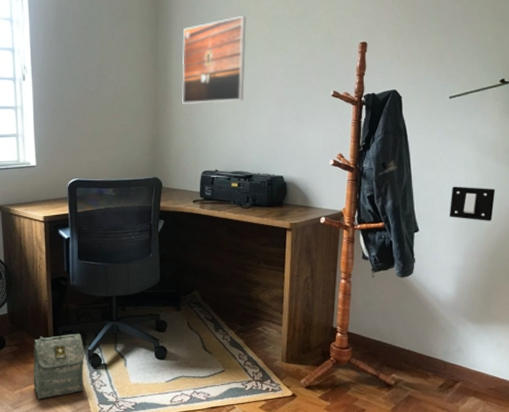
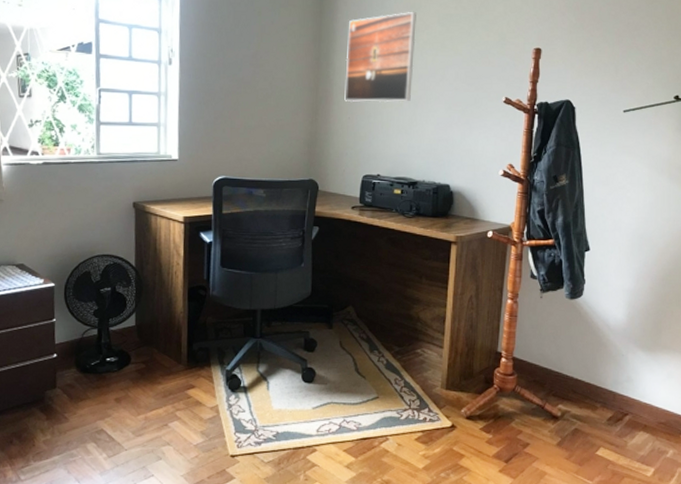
bag: present [33,334,84,399] -> none [160,351,222,426]
light switch: present [449,186,496,221] -> none [621,204,669,243]

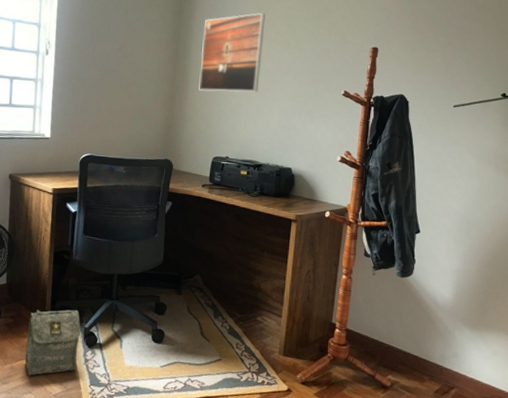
bag: none [160,351,222,426] -> present [24,310,81,376]

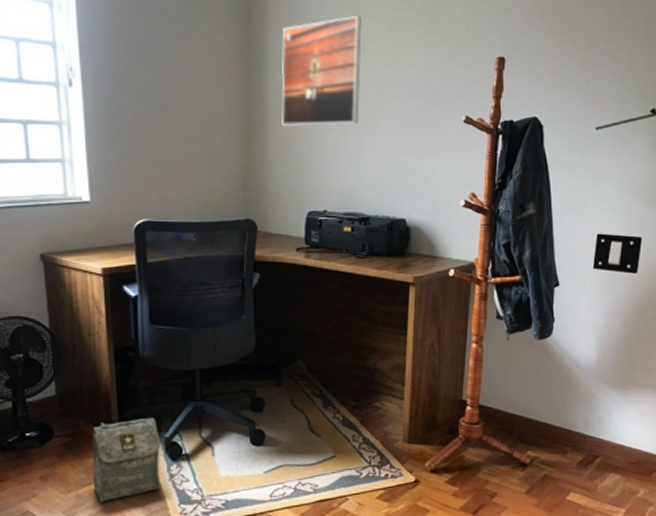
light switch: none [449,191,495,228] -> present [592,233,643,274]

